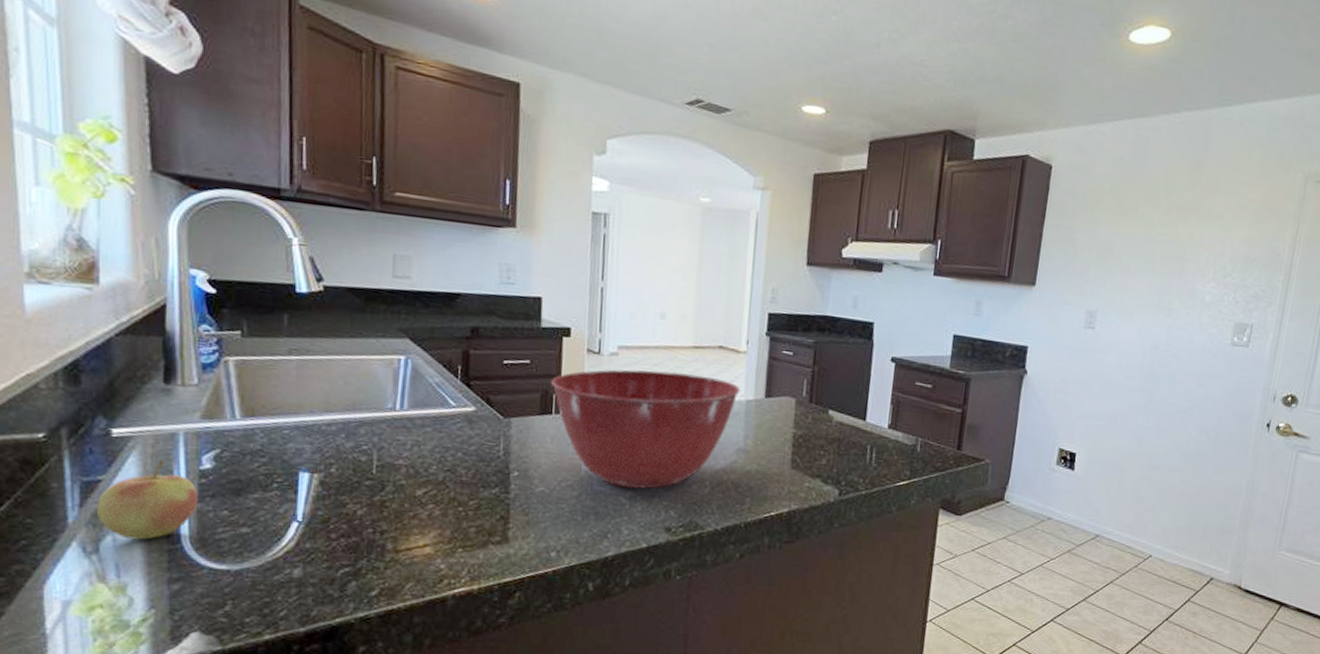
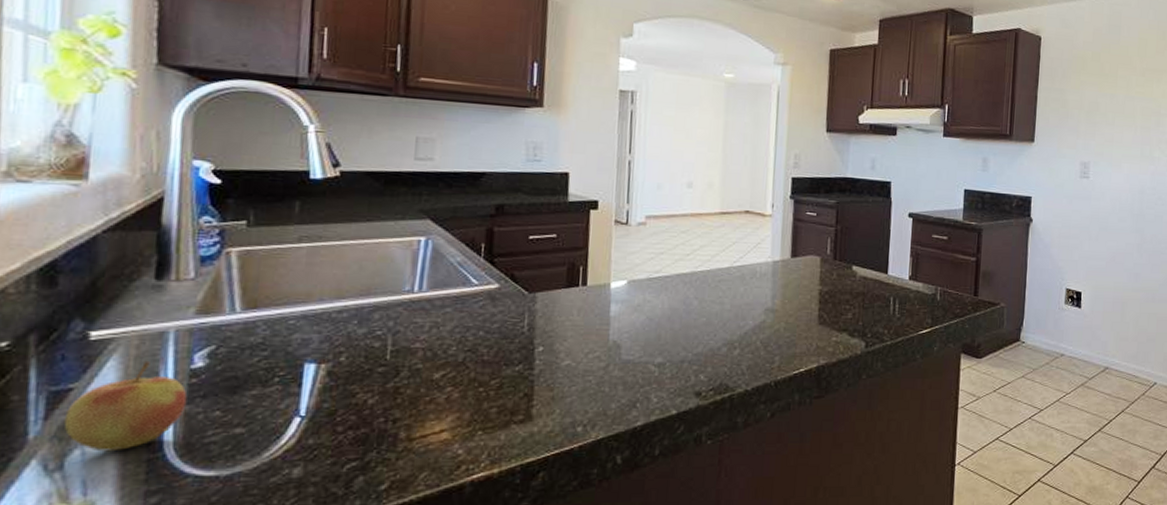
mixing bowl: present [550,369,741,489] -> none [577,237,767,355]

